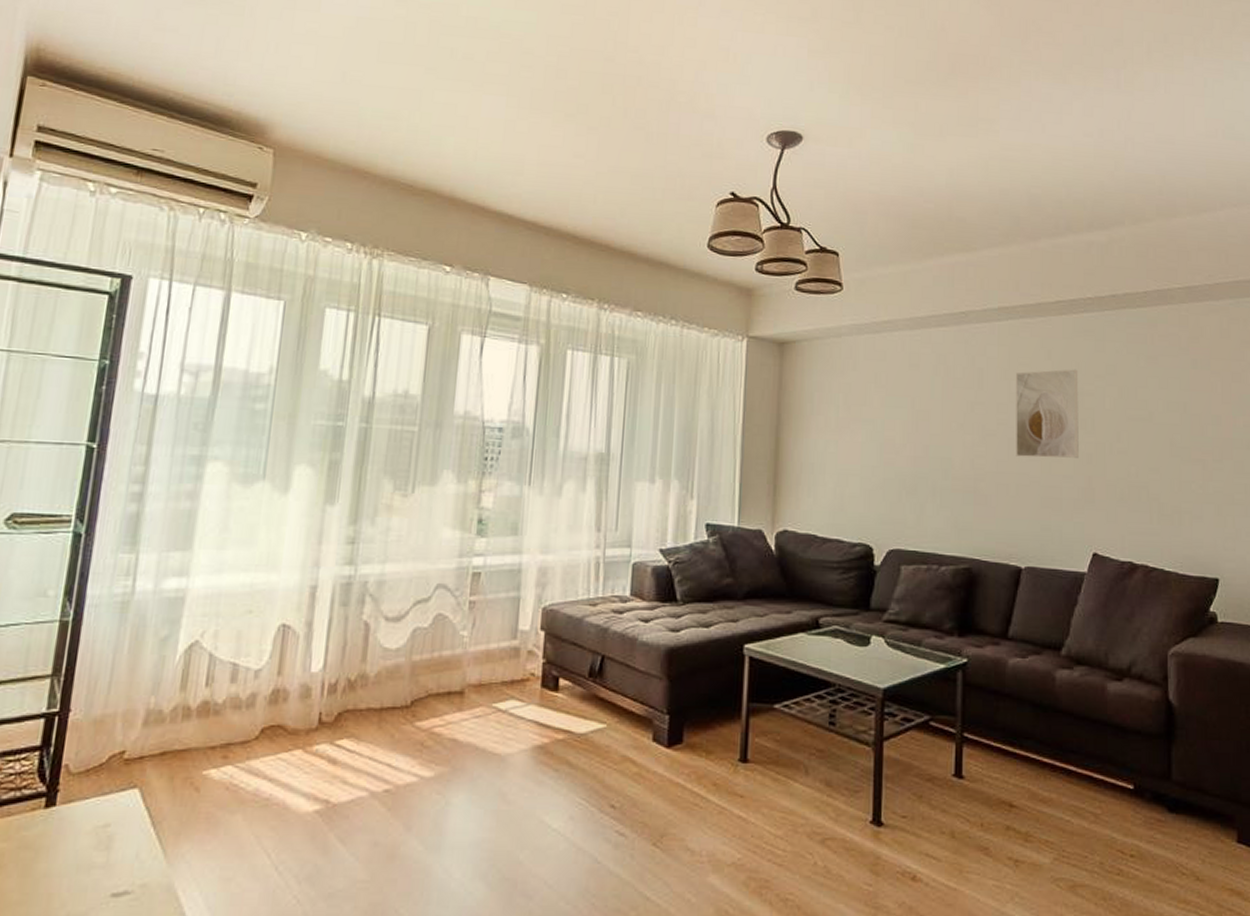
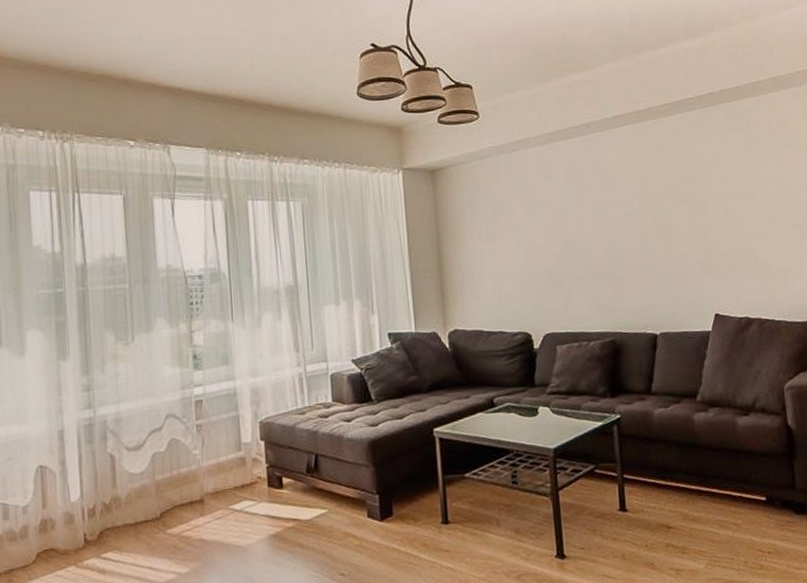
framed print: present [1016,369,1079,458] -> none [636,161,695,242]

